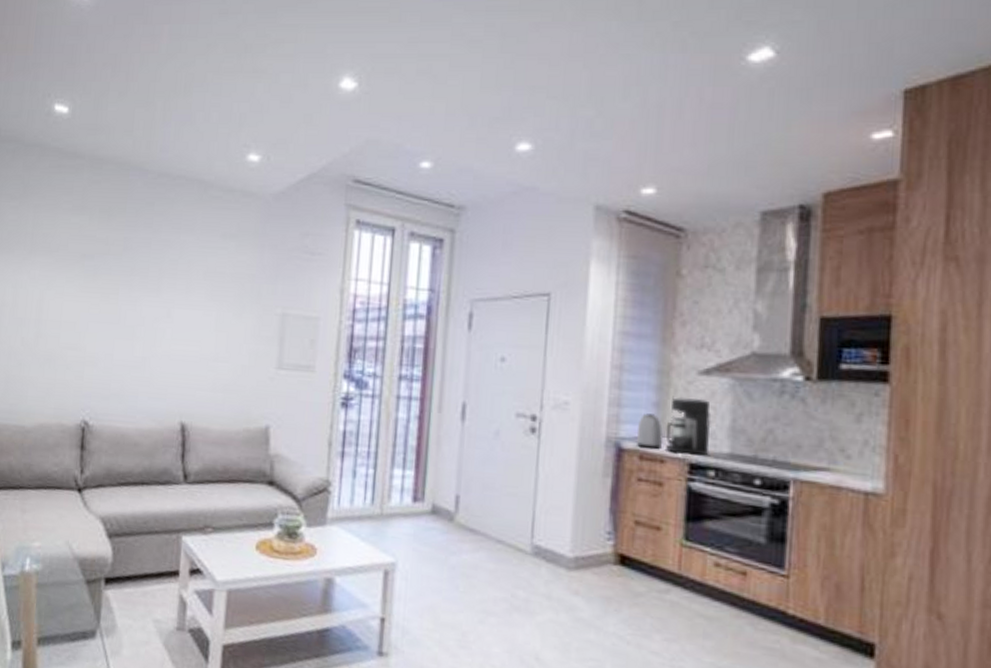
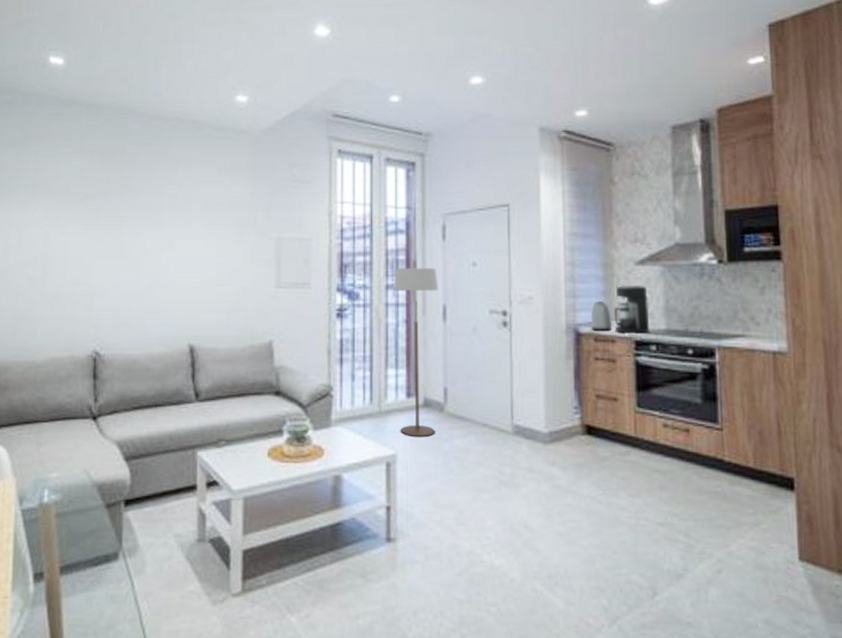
floor lamp: none [402,349,459,548] -> present [393,260,439,438]

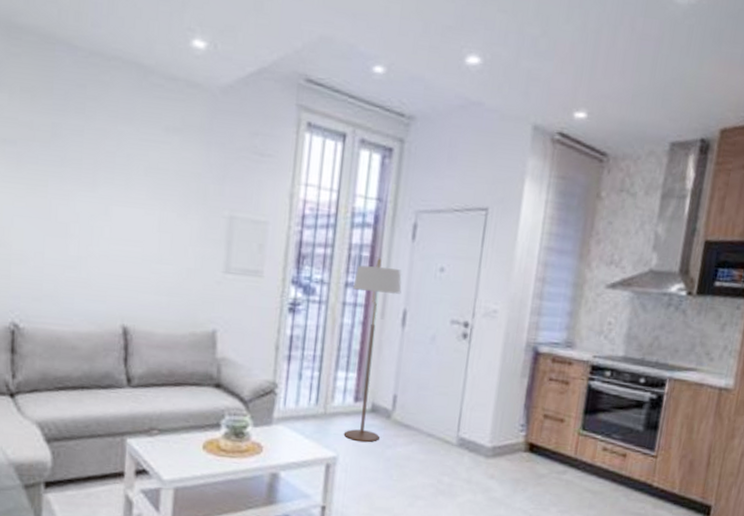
kettle: present [591,301,612,331] -> none [551,321,573,353]
coffee maker: present [613,285,650,334] -> none [574,308,613,358]

